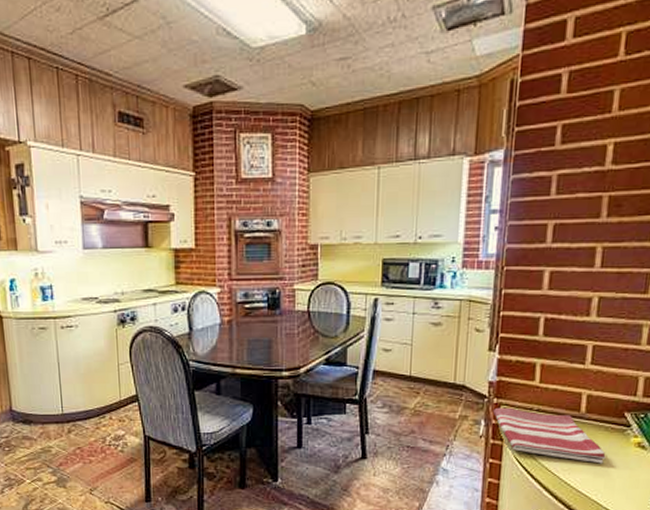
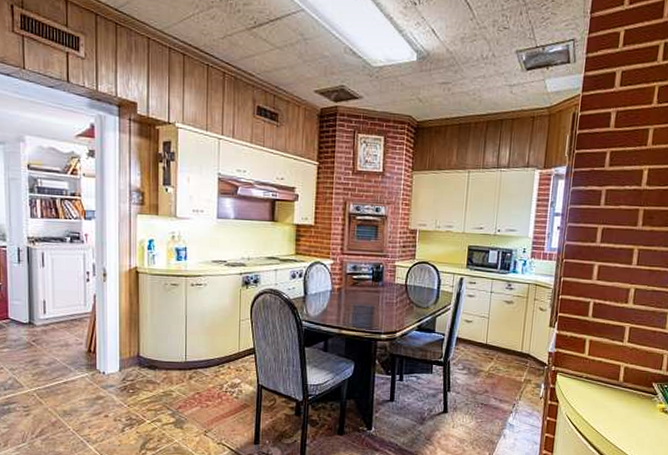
dish towel: present [492,407,606,464] -> none [551,374,638,425]

